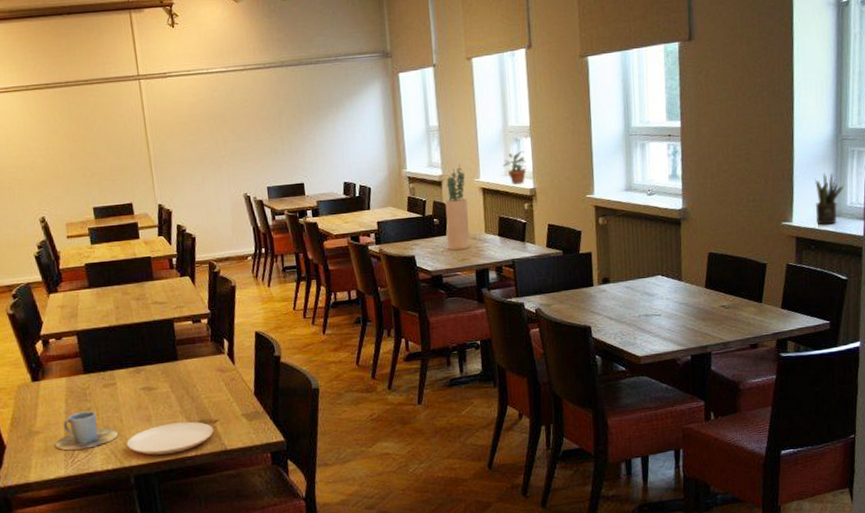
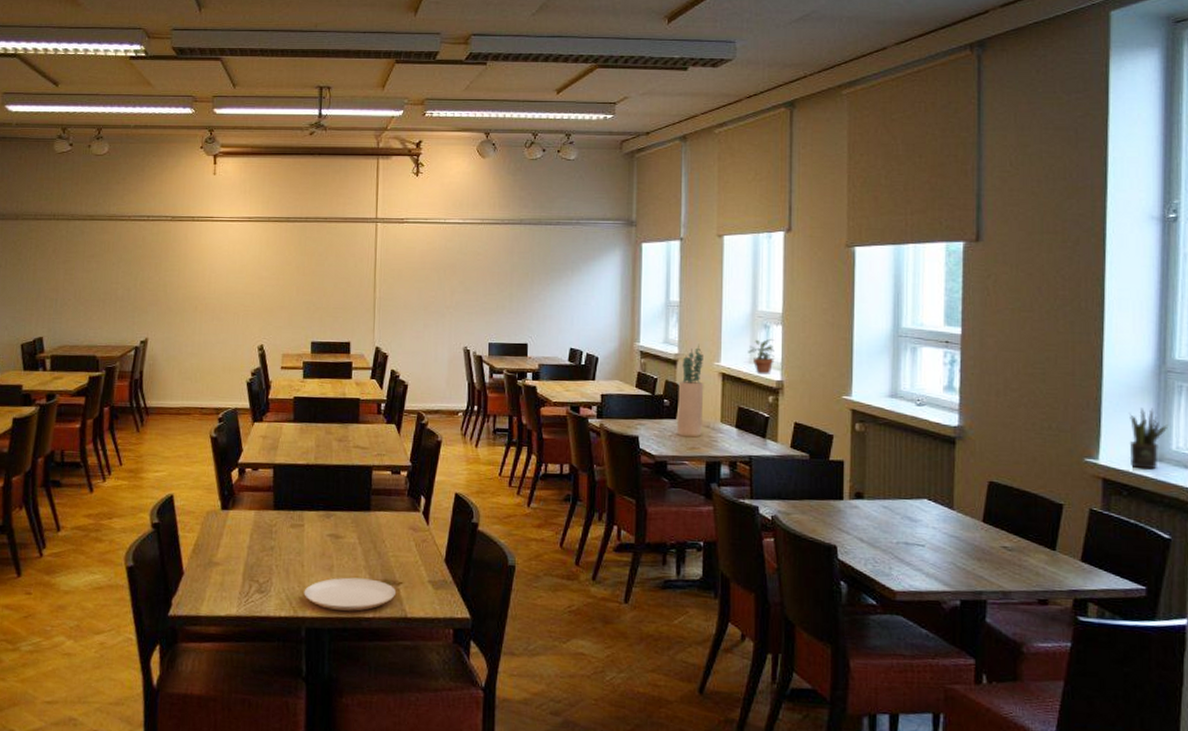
cup: present [54,411,118,451] -> none [231,549,297,590]

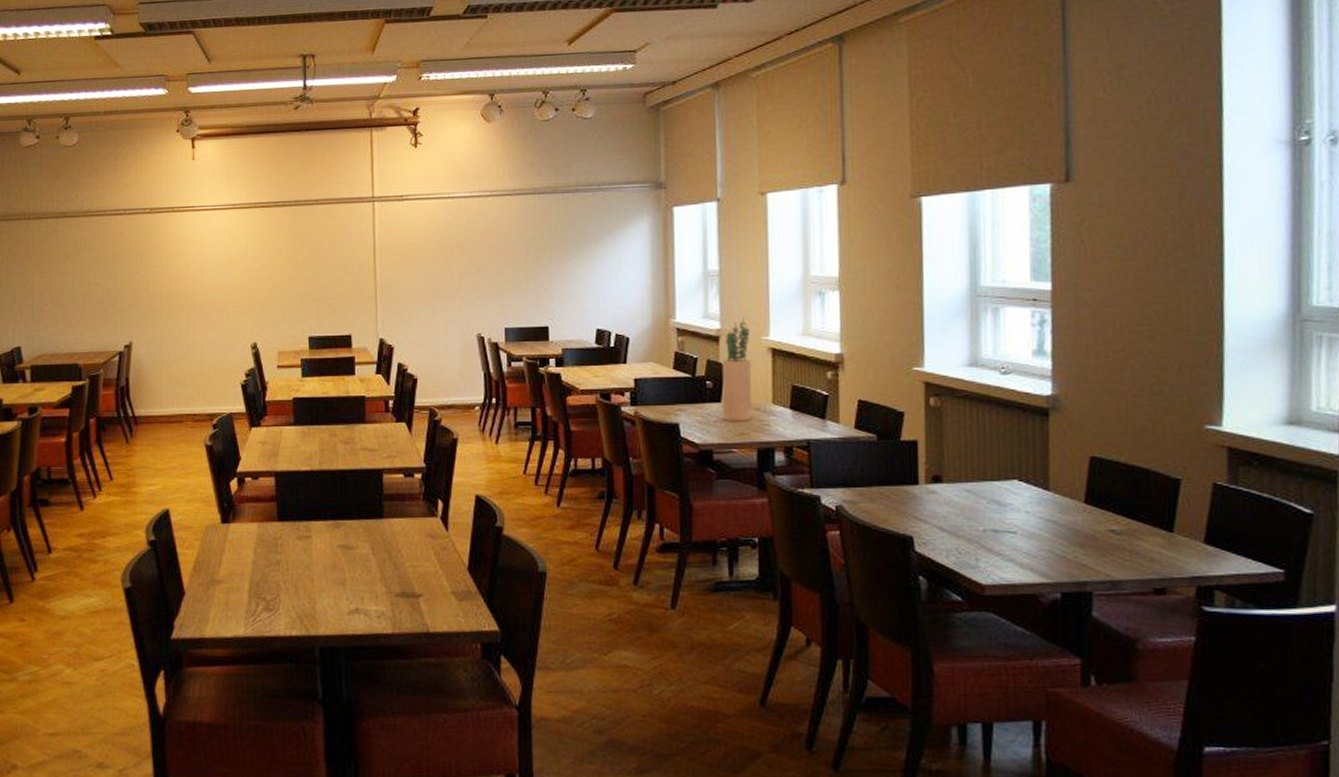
plate: present [304,577,396,611] -> none [315,591,415,628]
potted plant: present [748,338,775,374] -> none [801,306,832,347]
potted plant: present [1128,408,1167,470] -> none [1257,364,1305,435]

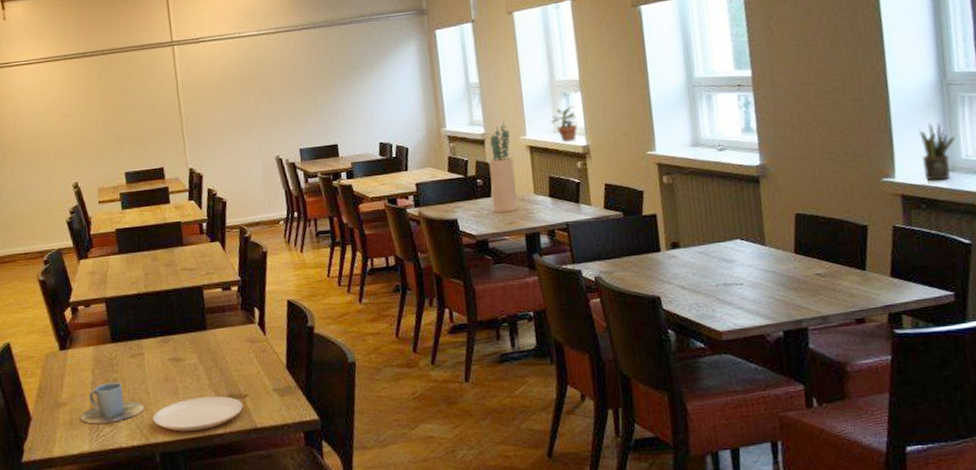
cup: none [236,564,307,608] -> present [79,382,144,424]
plate: none [315,591,415,628] -> present [152,396,243,432]
potted plant: none [801,306,832,347] -> present [551,105,578,142]
potted plant: none [1257,364,1305,435] -> present [917,121,955,181]

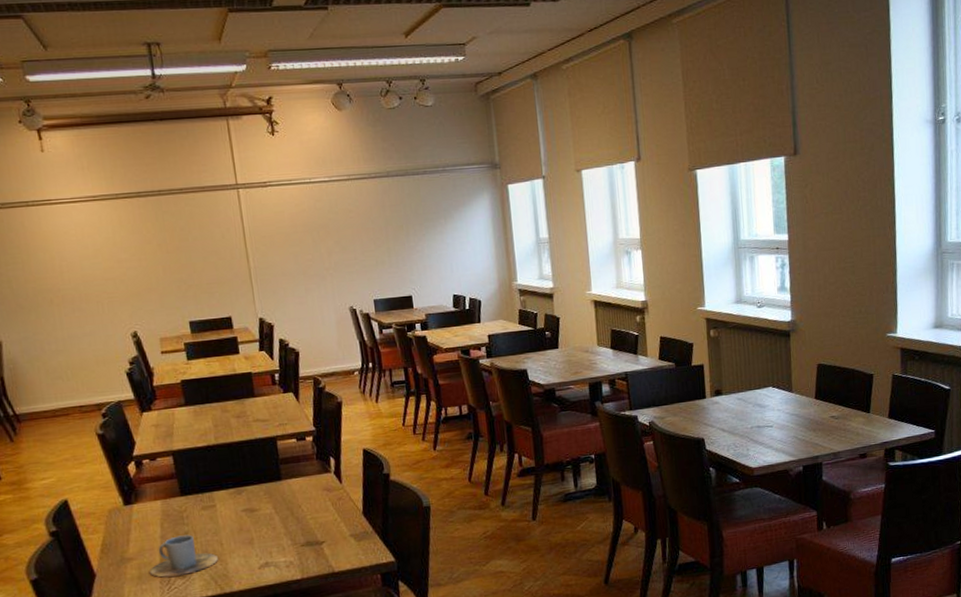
plate: present [152,396,243,432] -> none [227,543,320,580]
vase: present [488,120,518,214] -> none [556,276,583,364]
potted plant: present [551,105,578,142] -> none [614,263,638,297]
potted plant: present [917,121,955,181] -> none [916,285,944,336]

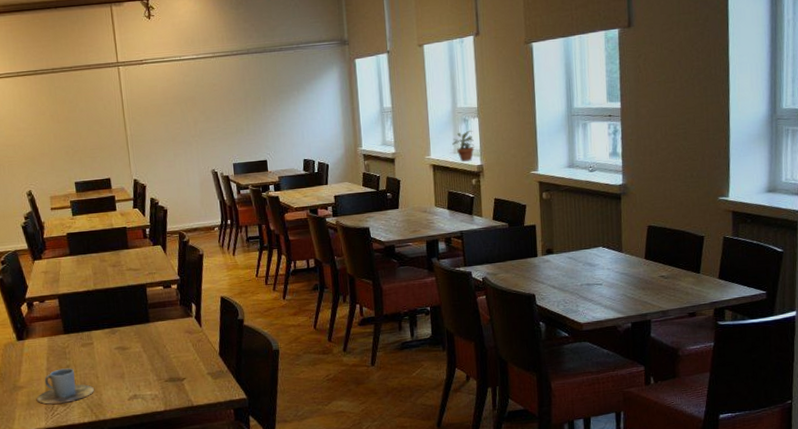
potted plant: none [614,263,638,297] -> present [452,130,474,162]

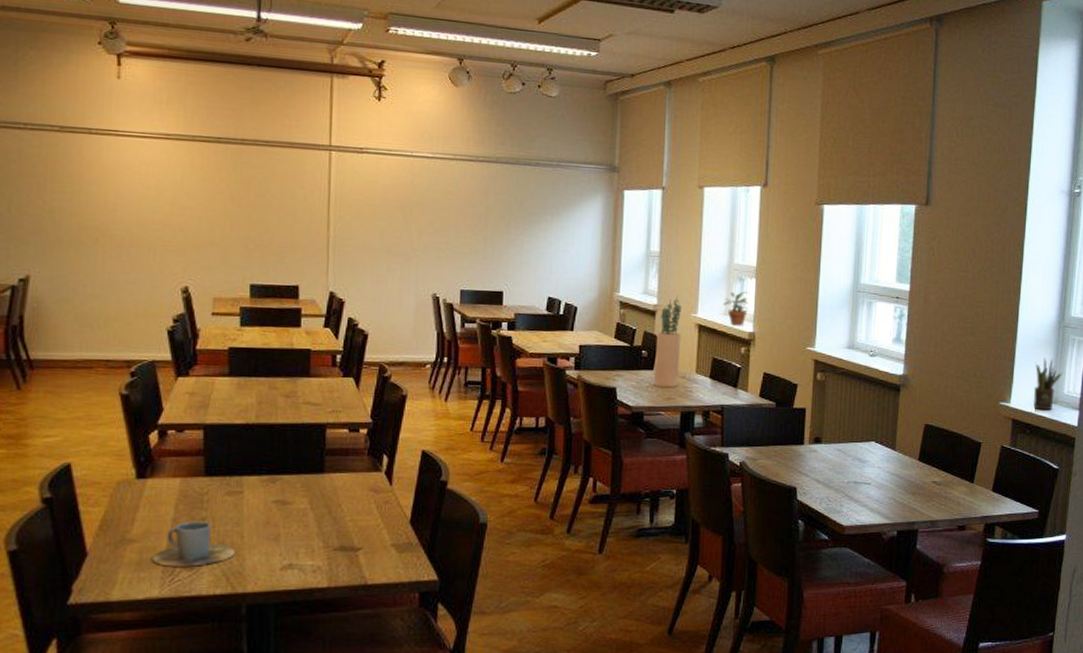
vase: none [397,142,421,223] -> present [654,295,681,388]
potted plant: none [749,150,778,200] -> present [1033,358,1062,411]

